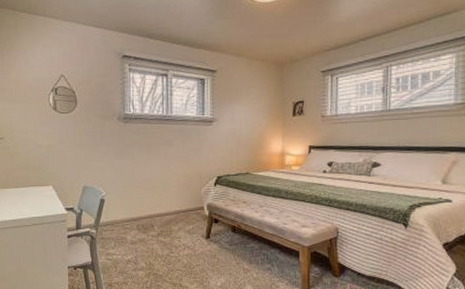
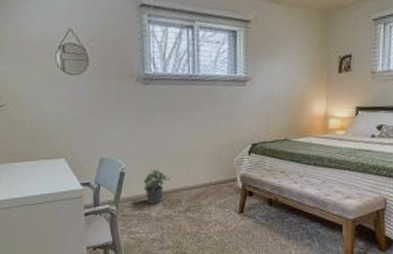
potted plant: none [121,196,145,228] -> present [143,168,170,204]

